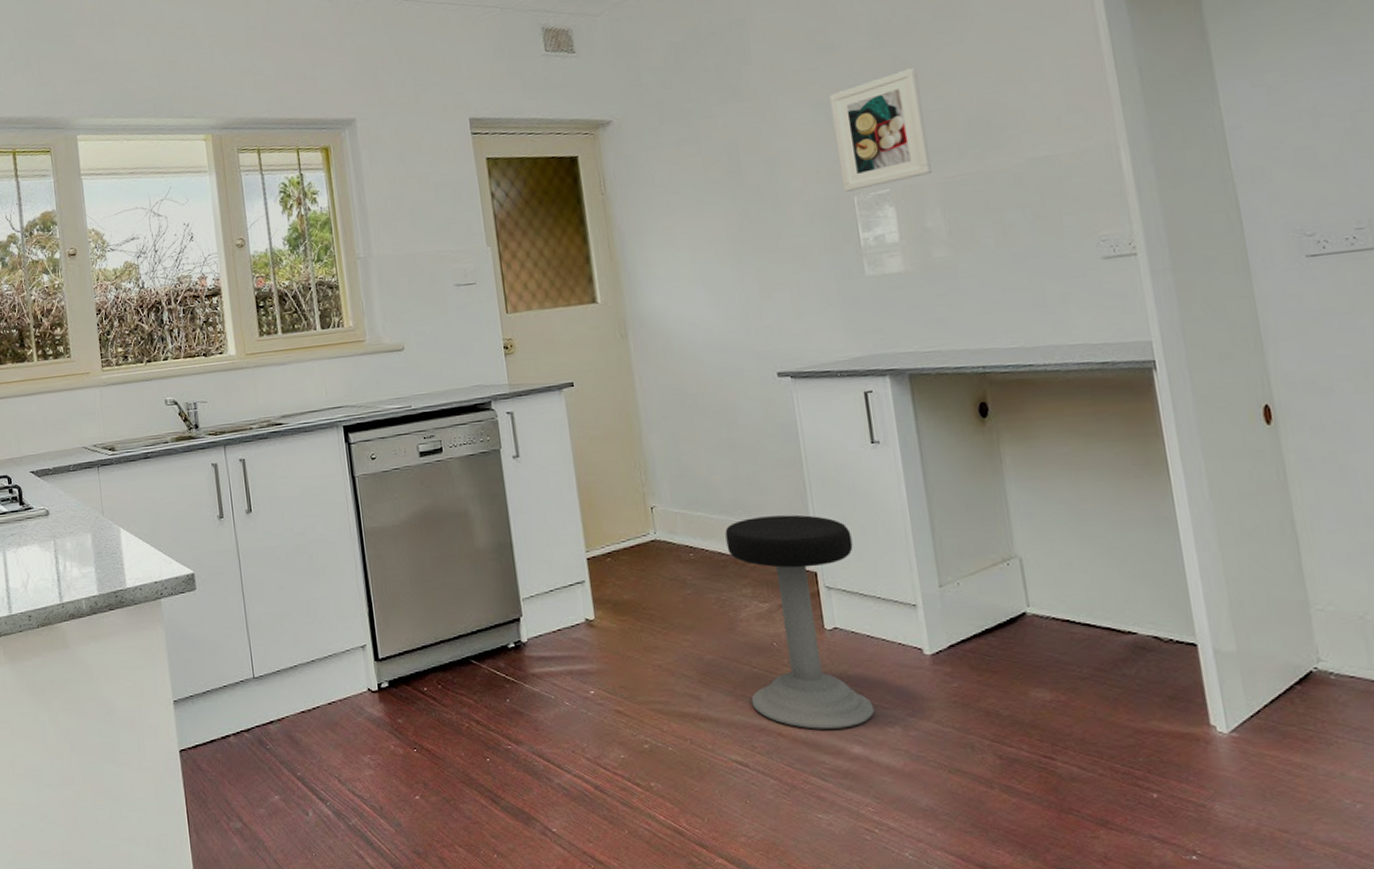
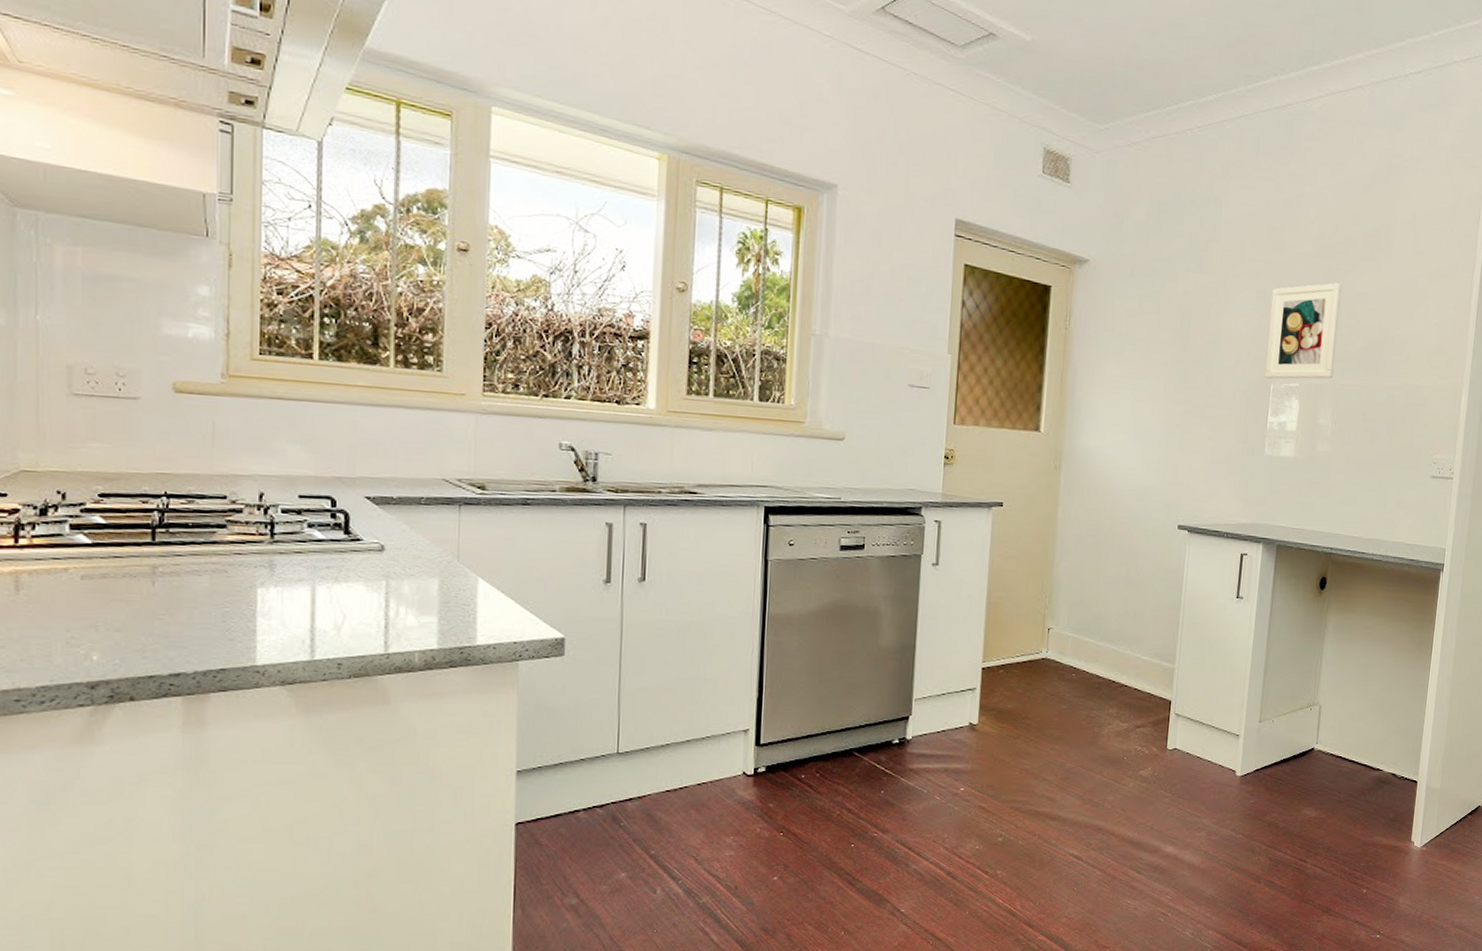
stool: present [725,514,875,730] -> none [1096,648,1205,831]

